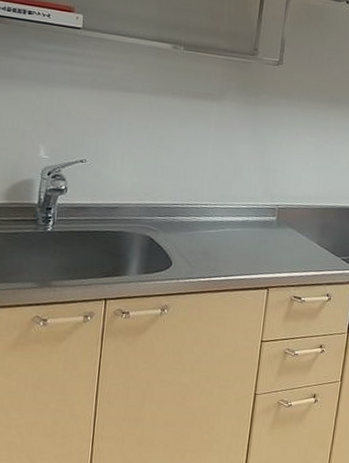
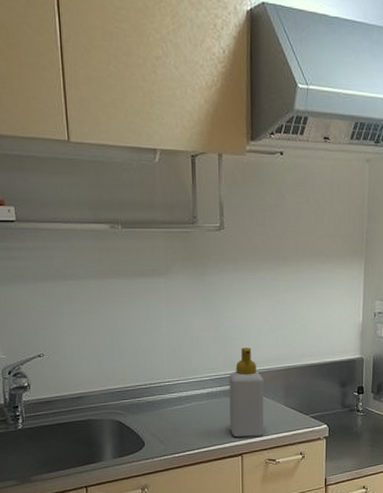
soap bottle: none [260,181,301,272] -> present [229,347,264,438]

